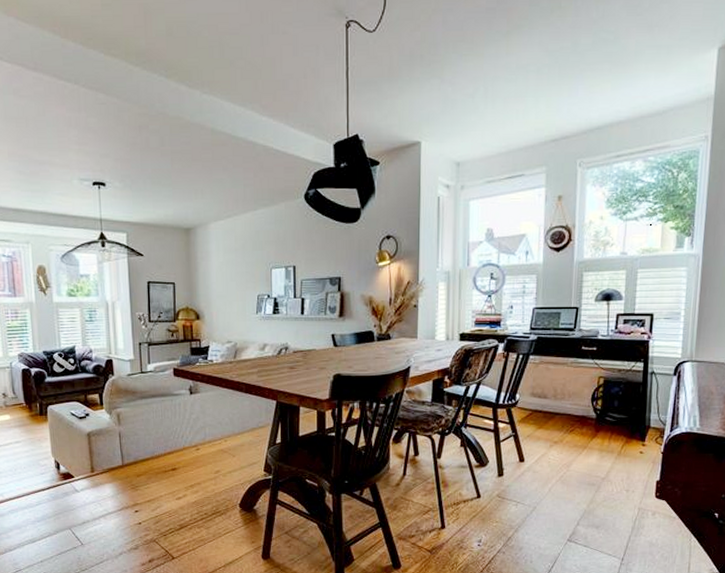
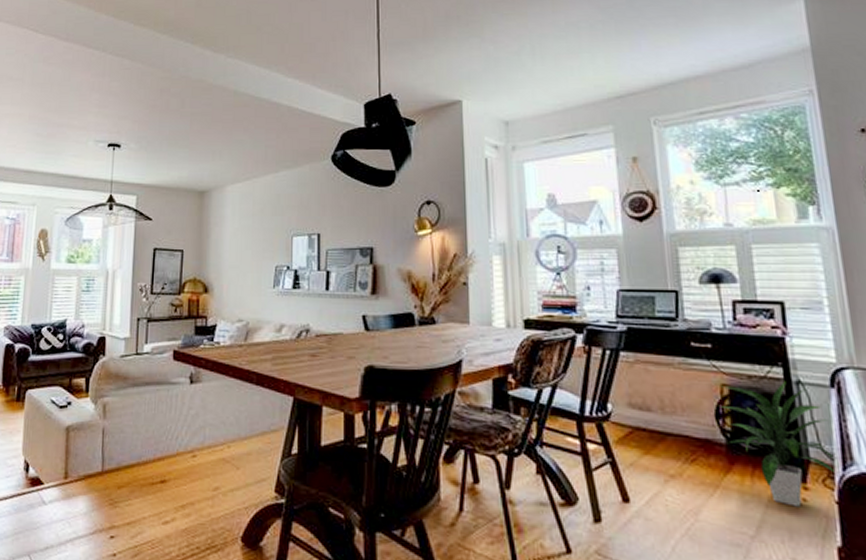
indoor plant: none [596,372,668,457] -> present [721,381,836,507]

